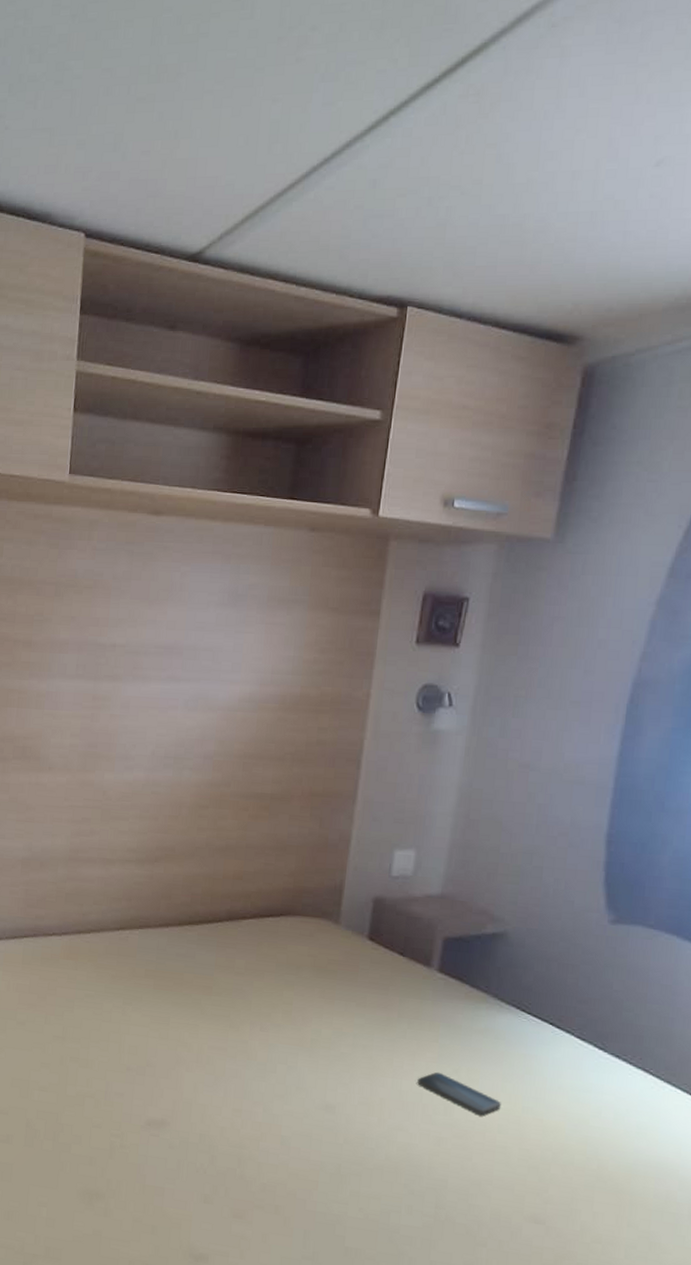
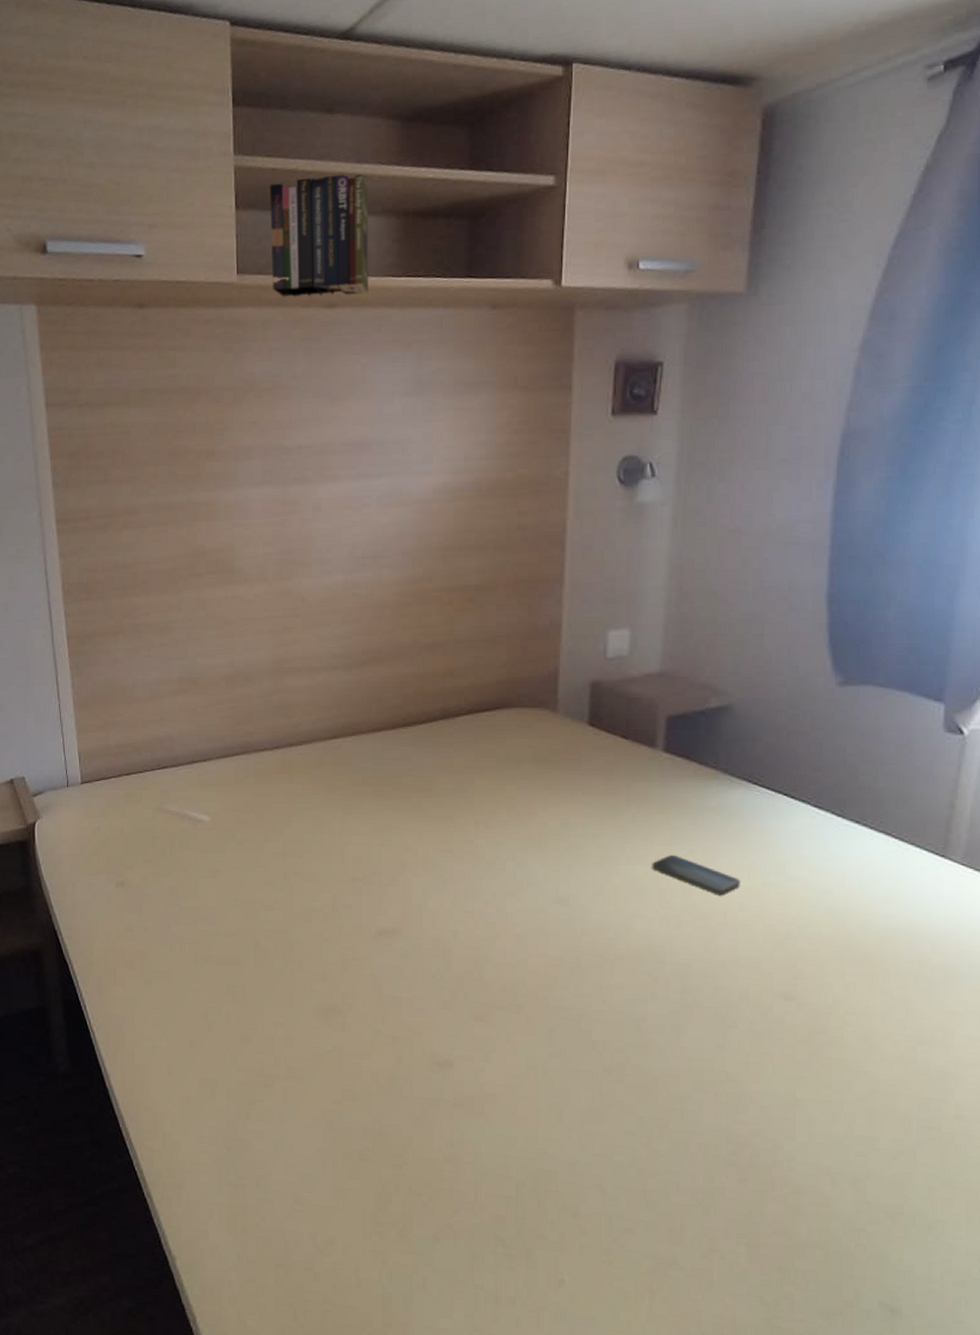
books: none [102,388,203,505] -> present [269,172,369,299]

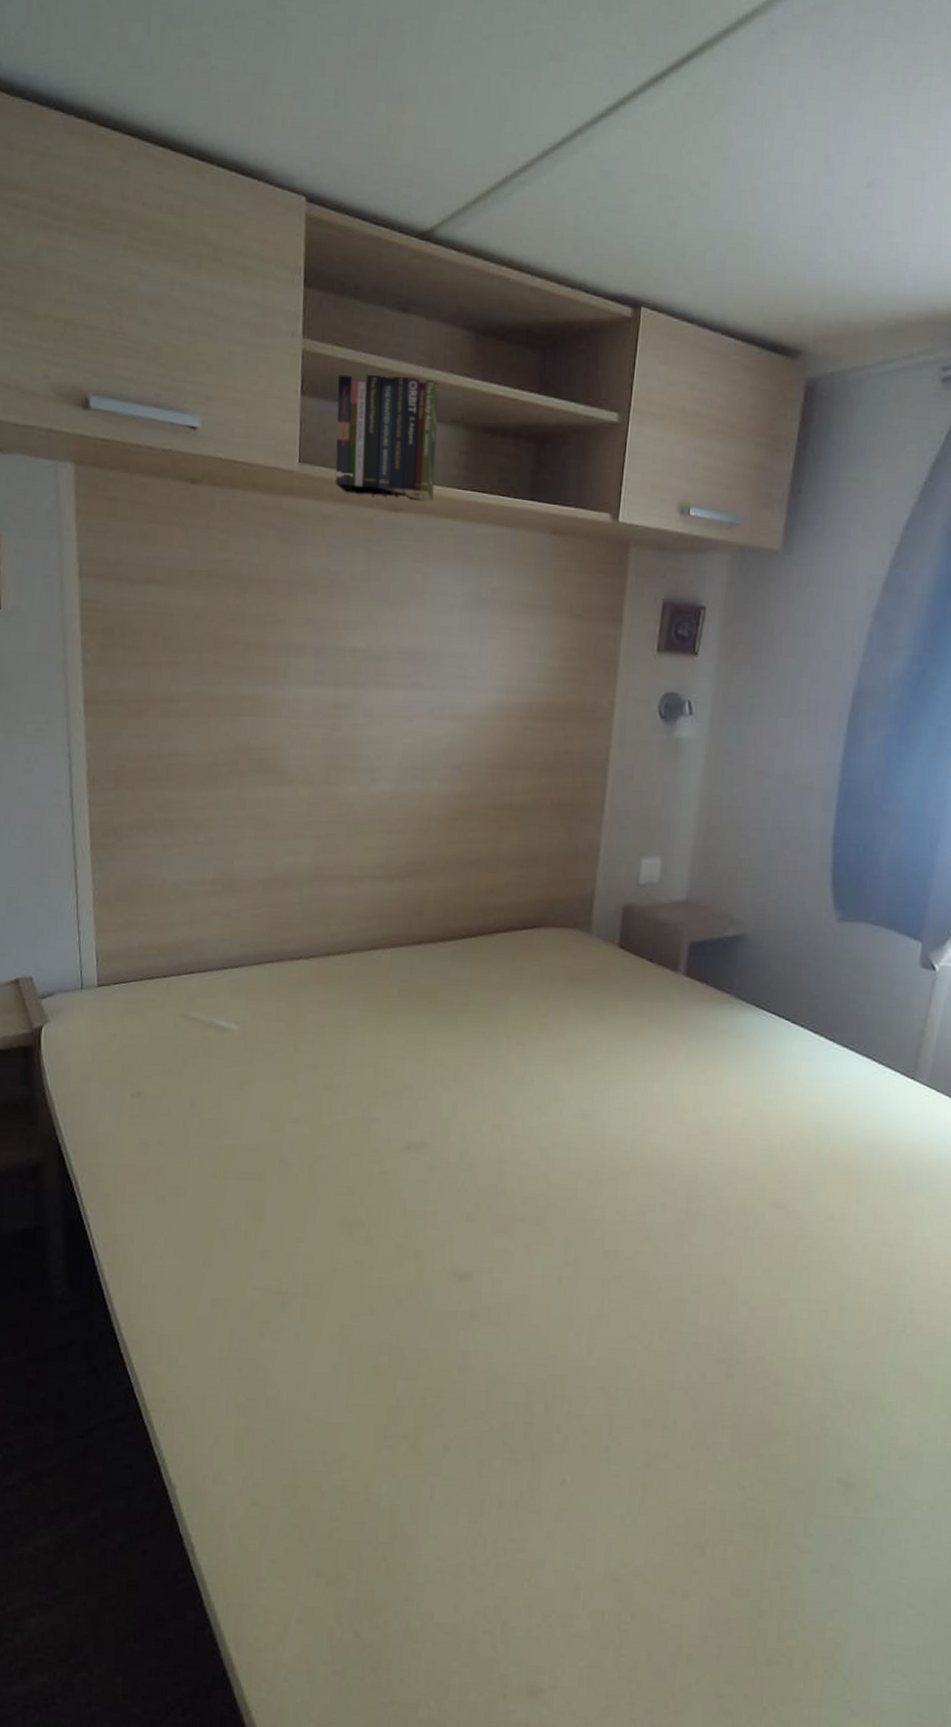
smartphone: present [652,854,740,894] -> none [668,1072,744,1111]

